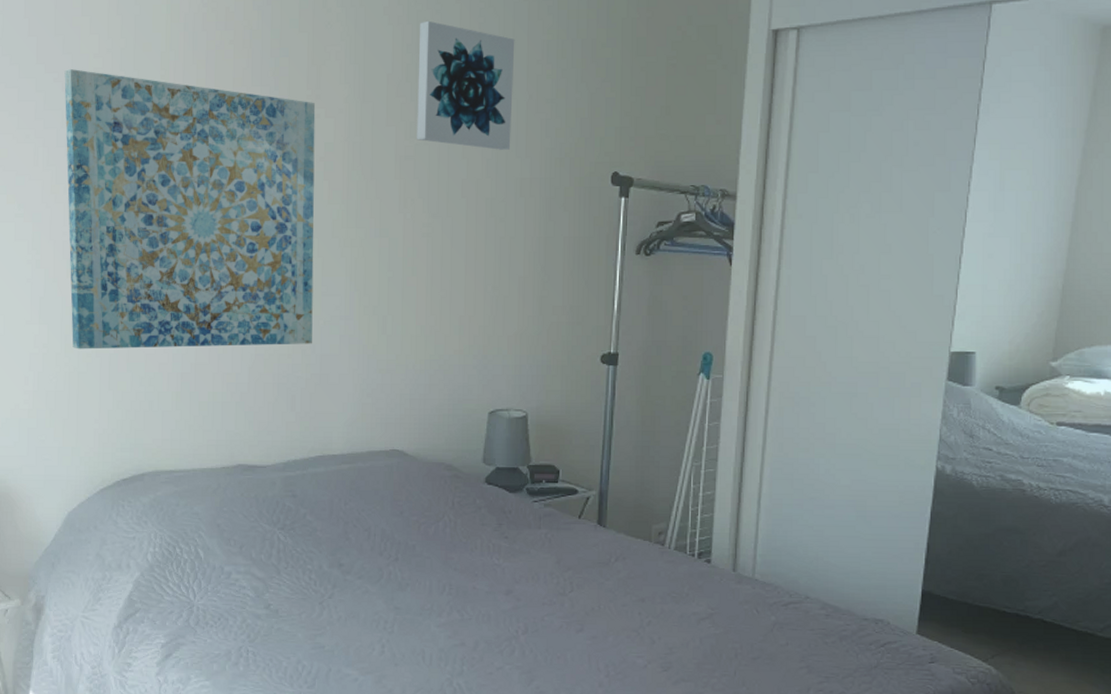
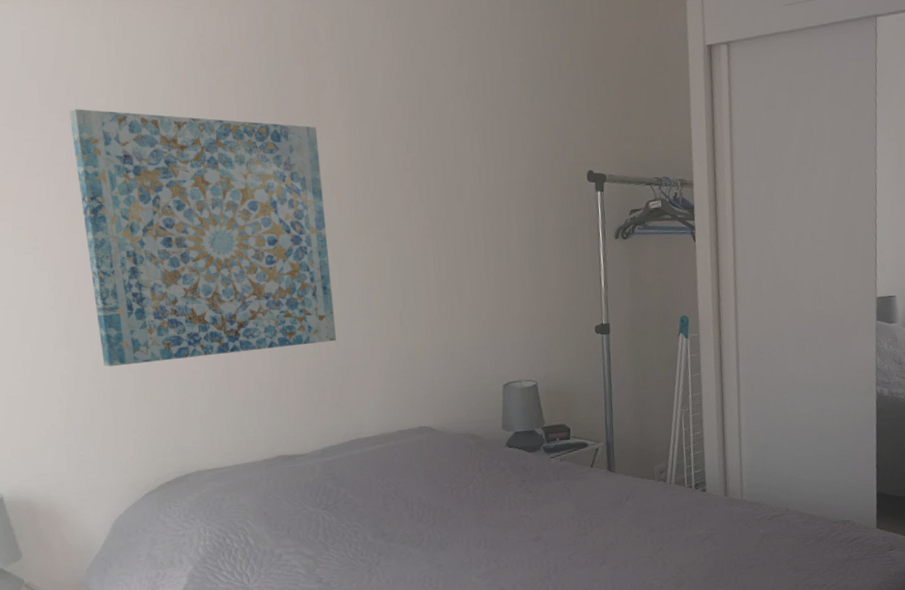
wall art: present [417,20,515,150] -> none [405,50,498,159]

